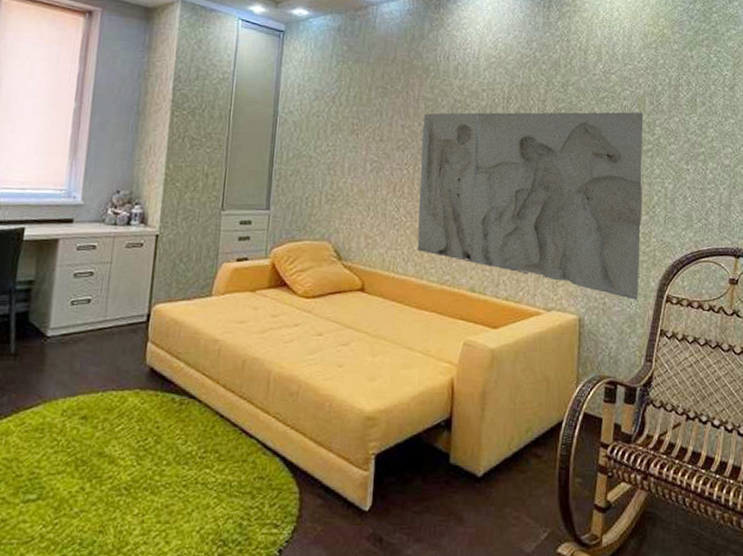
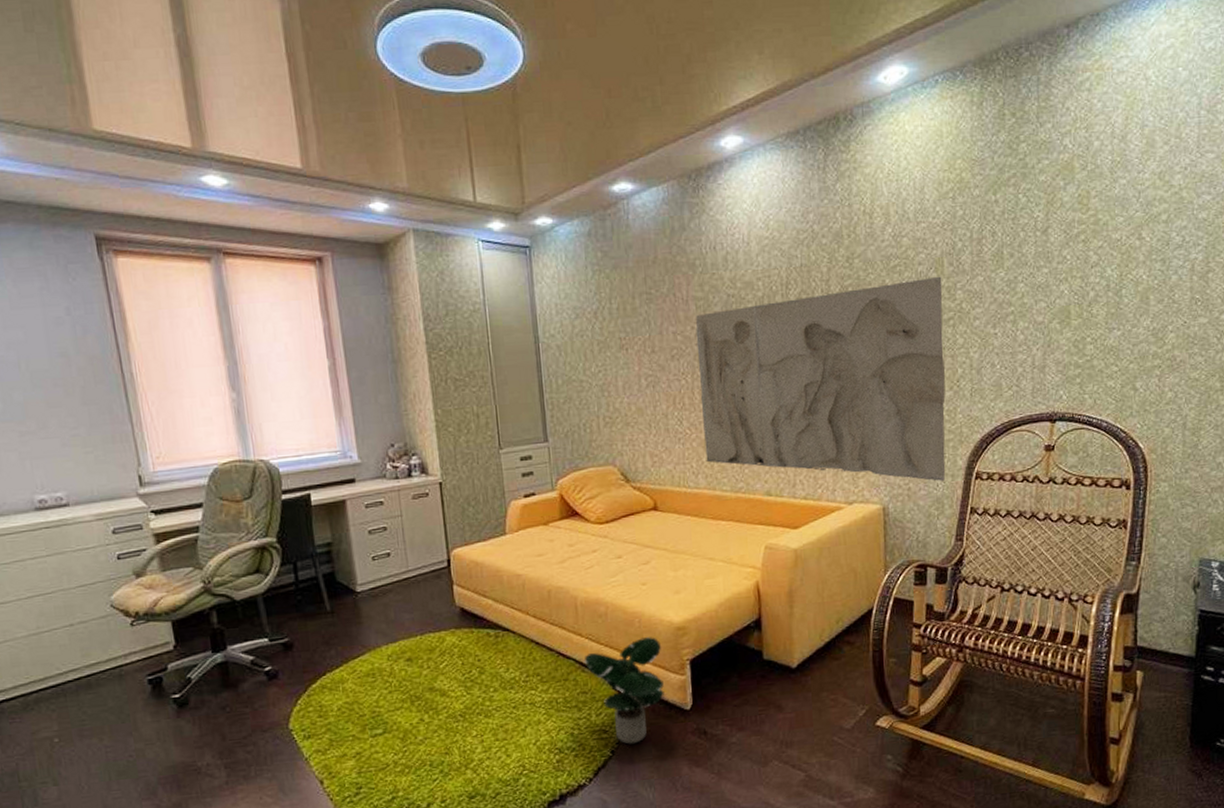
potted plant: none [266,424,348,544] -> present [584,637,664,744]

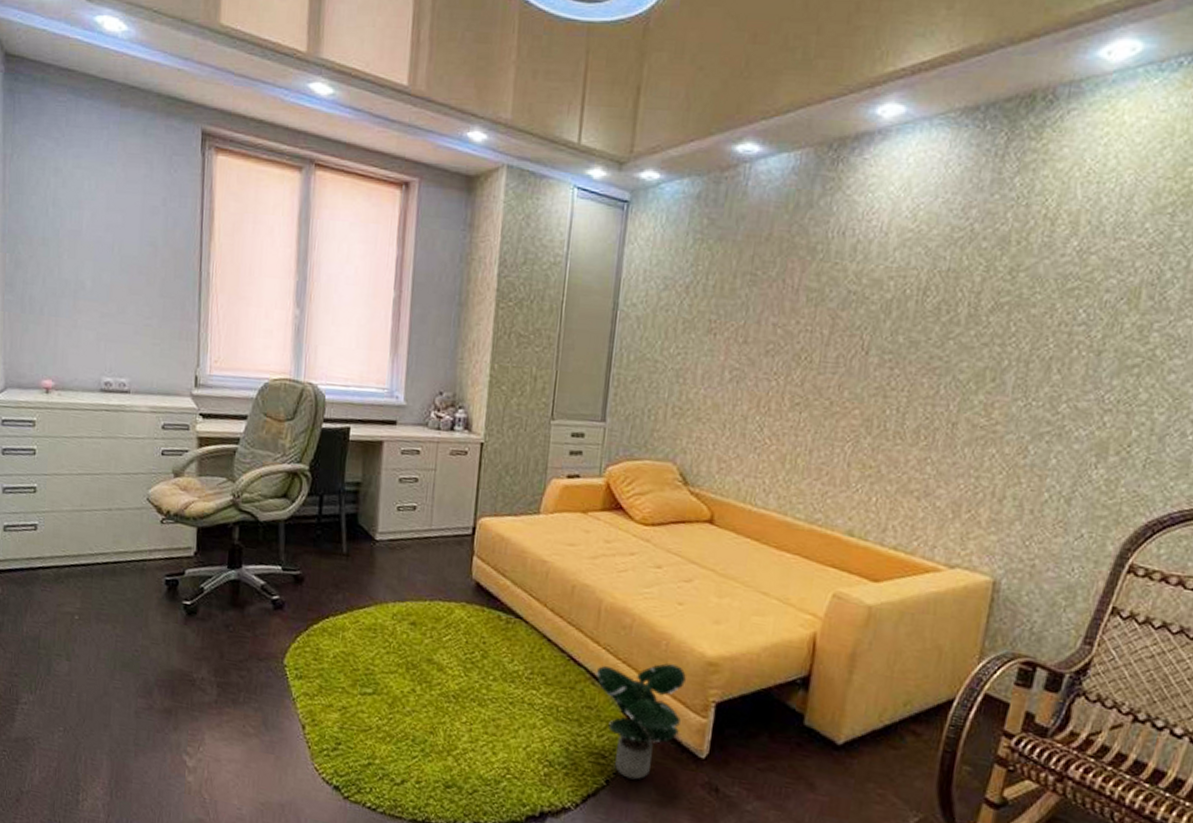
relief sculpture: present [695,276,946,481] -> none [782,307,1135,566]

